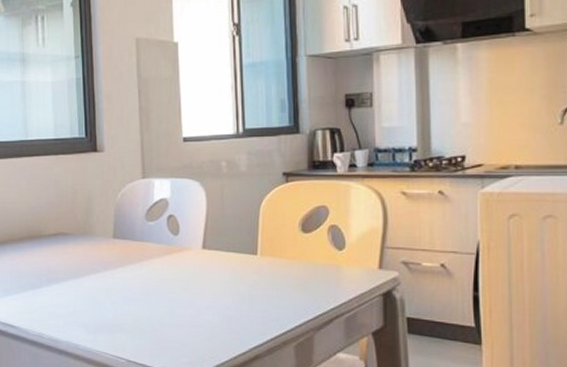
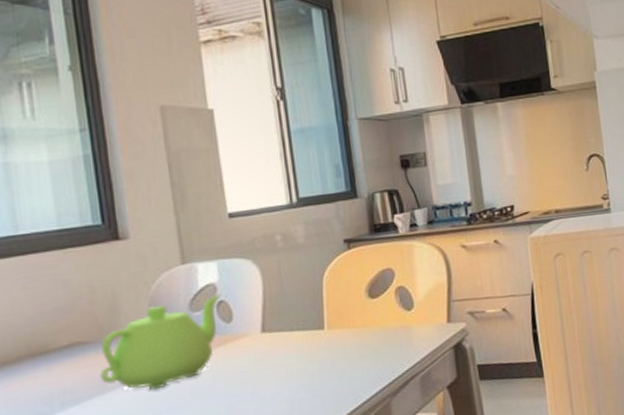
teapot: none [75,208,172,283] -> present [100,293,222,391]

